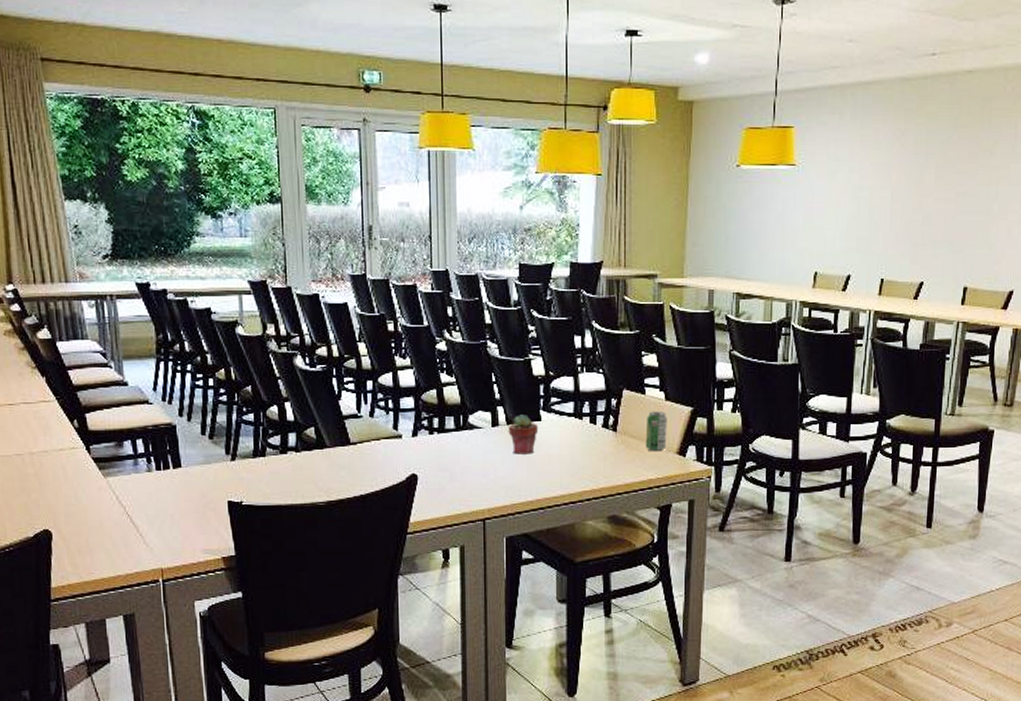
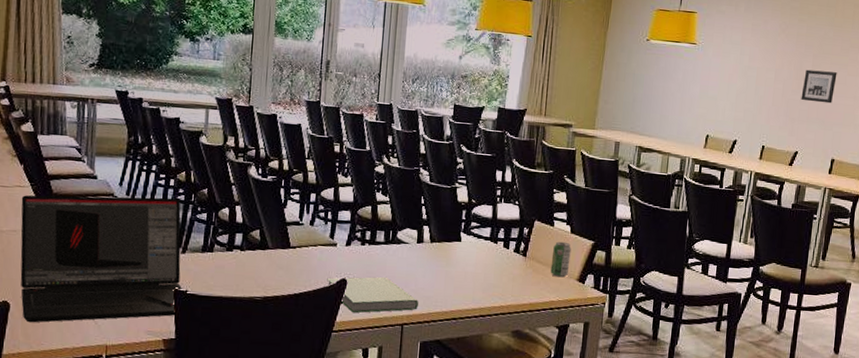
laptop: none [48,400,239,551] -> present [20,194,184,323]
hardcover book: none [395,467,499,510] -> present [327,277,418,313]
potted succulent: present [508,414,539,455] -> none [431,234,458,270]
wall art: none [923,183,965,221] -> present [801,69,837,104]

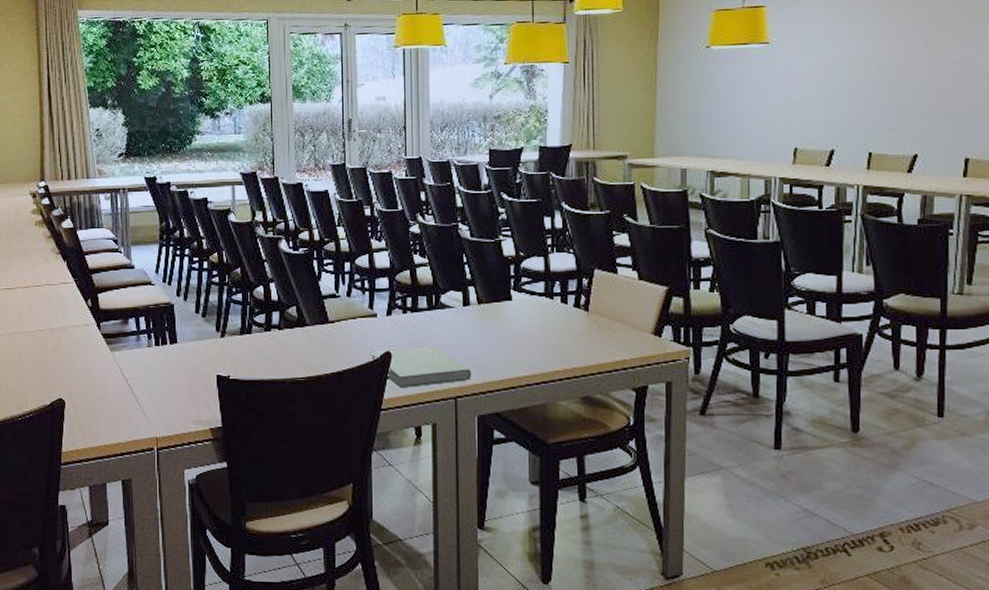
laptop: present [20,194,184,323] -> none [67,281,227,419]
beverage can: present [550,241,571,278] -> none [618,290,641,332]
wall art: present [801,69,837,104] -> none [914,52,960,92]

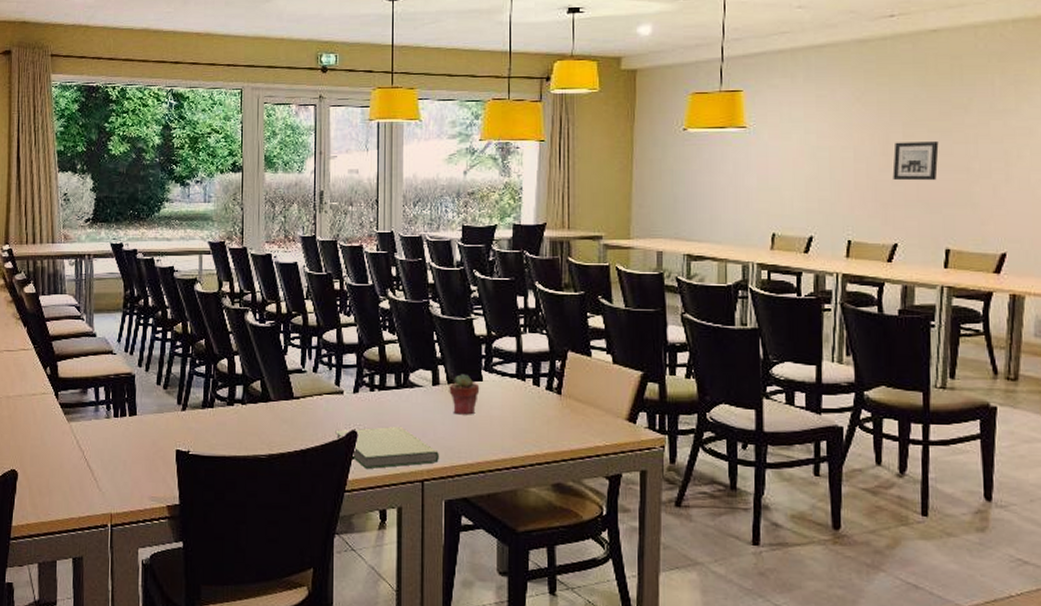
potted succulent: none [479,294,510,334] -> present [449,374,480,415]
wall art: none [914,52,960,92] -> present [892,142,939,181]

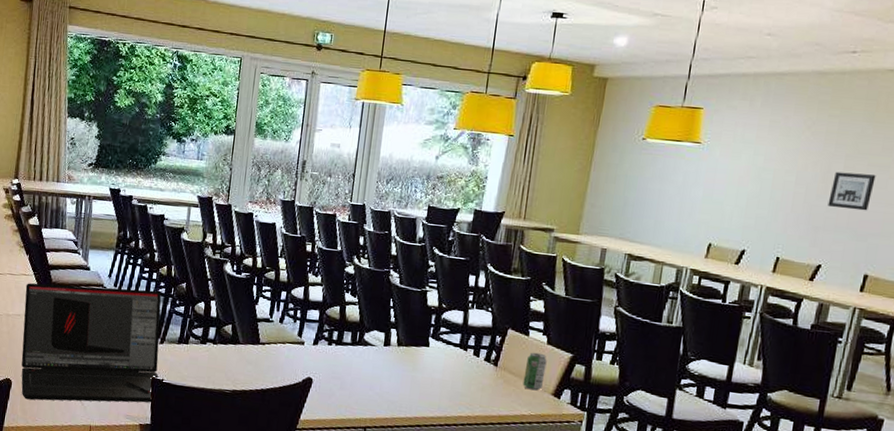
laptop: none [25,352,186,492] -> present [21,283,161,403]
hardcover book: present [335,426,439,469] -> none [293,375,382,414]
potted succulent: present [449,374,480,415] -> none [398,338,426,375]
beverage can: none [592,374,616,417] -> present [523,352,547,391]

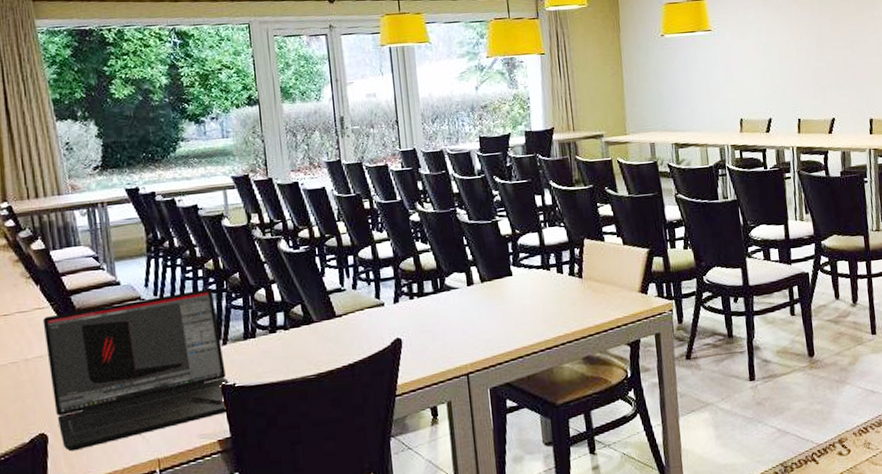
beverage can: present [523,352,547,391] -> none [608,255,629,293]
wall art: present [827,171,876,211] -> none [825,32,858,67]

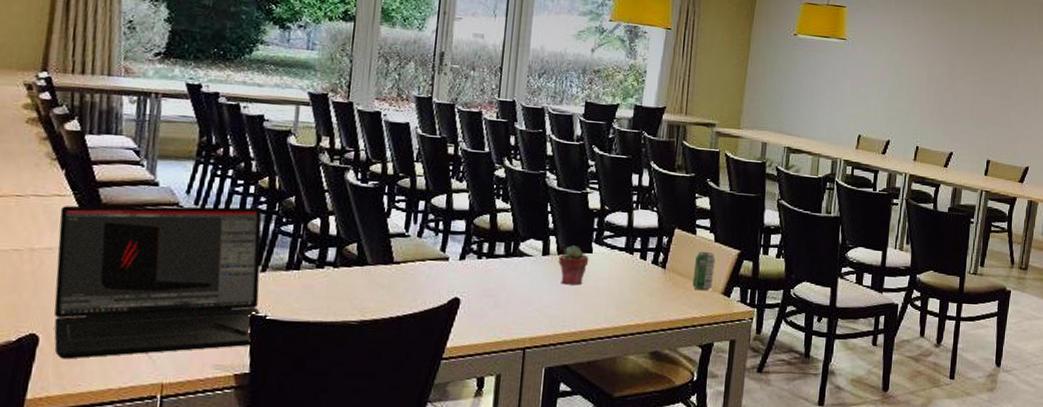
potted succulent: none [482,271,511,309] -> present [558,245,589,285]
beverage can: none [608,255,629,293] -> present [692,251,715,291]

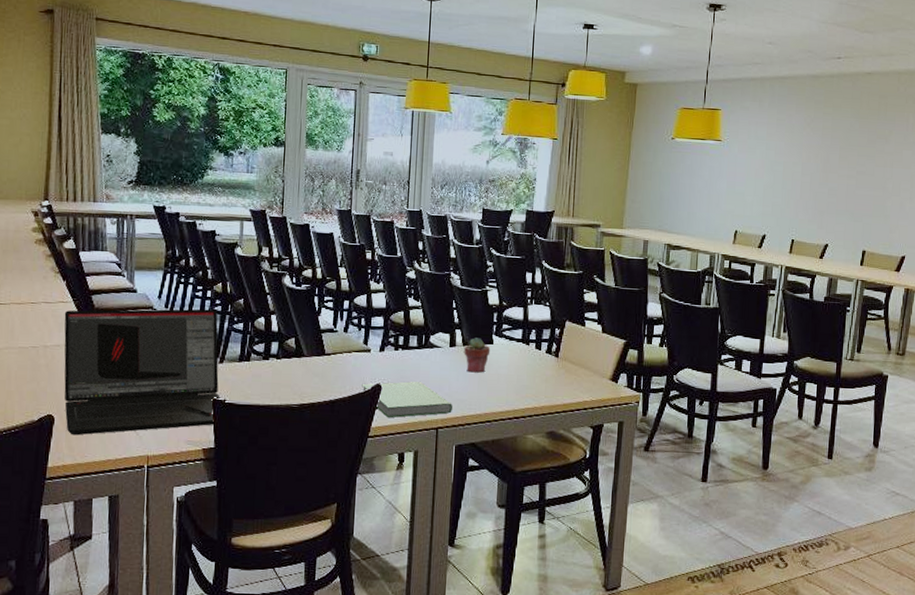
hardcover book: none [436,294,543,336] -> present [362,381,452,418]
beverage can: present [692,251,715,291] -> none [583,341,603,377]

